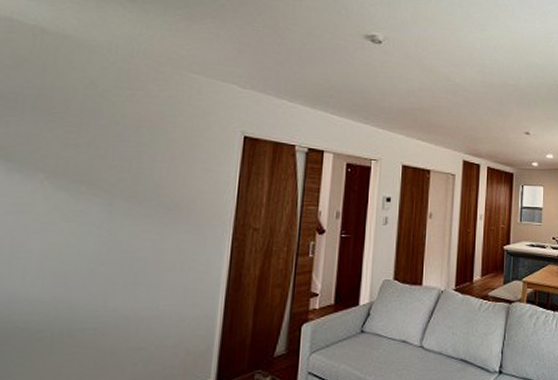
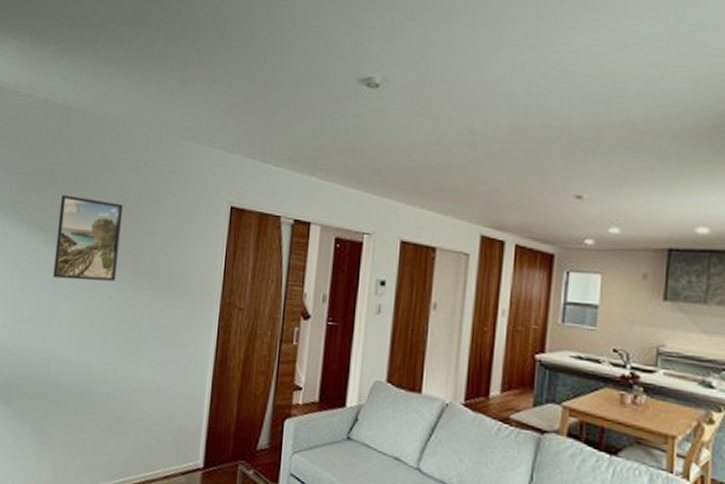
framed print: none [17,121,118,212] -> present [53,195,124,281]

